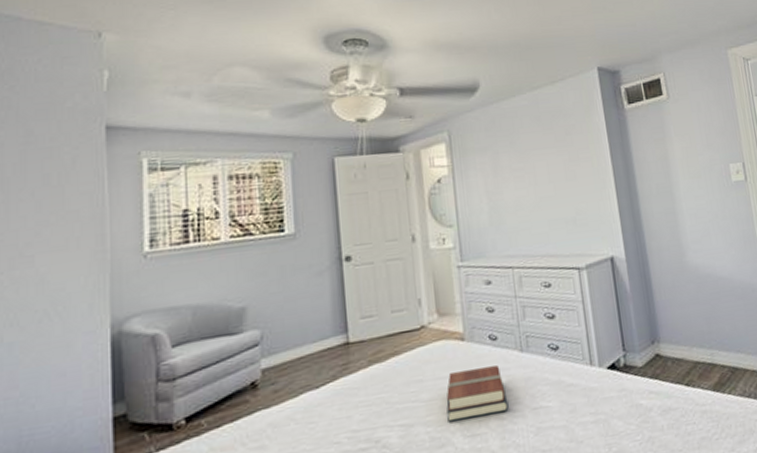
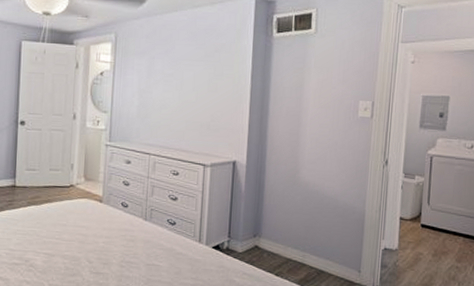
books: present [446,365,509,422] -> none [80,224,128,262]

